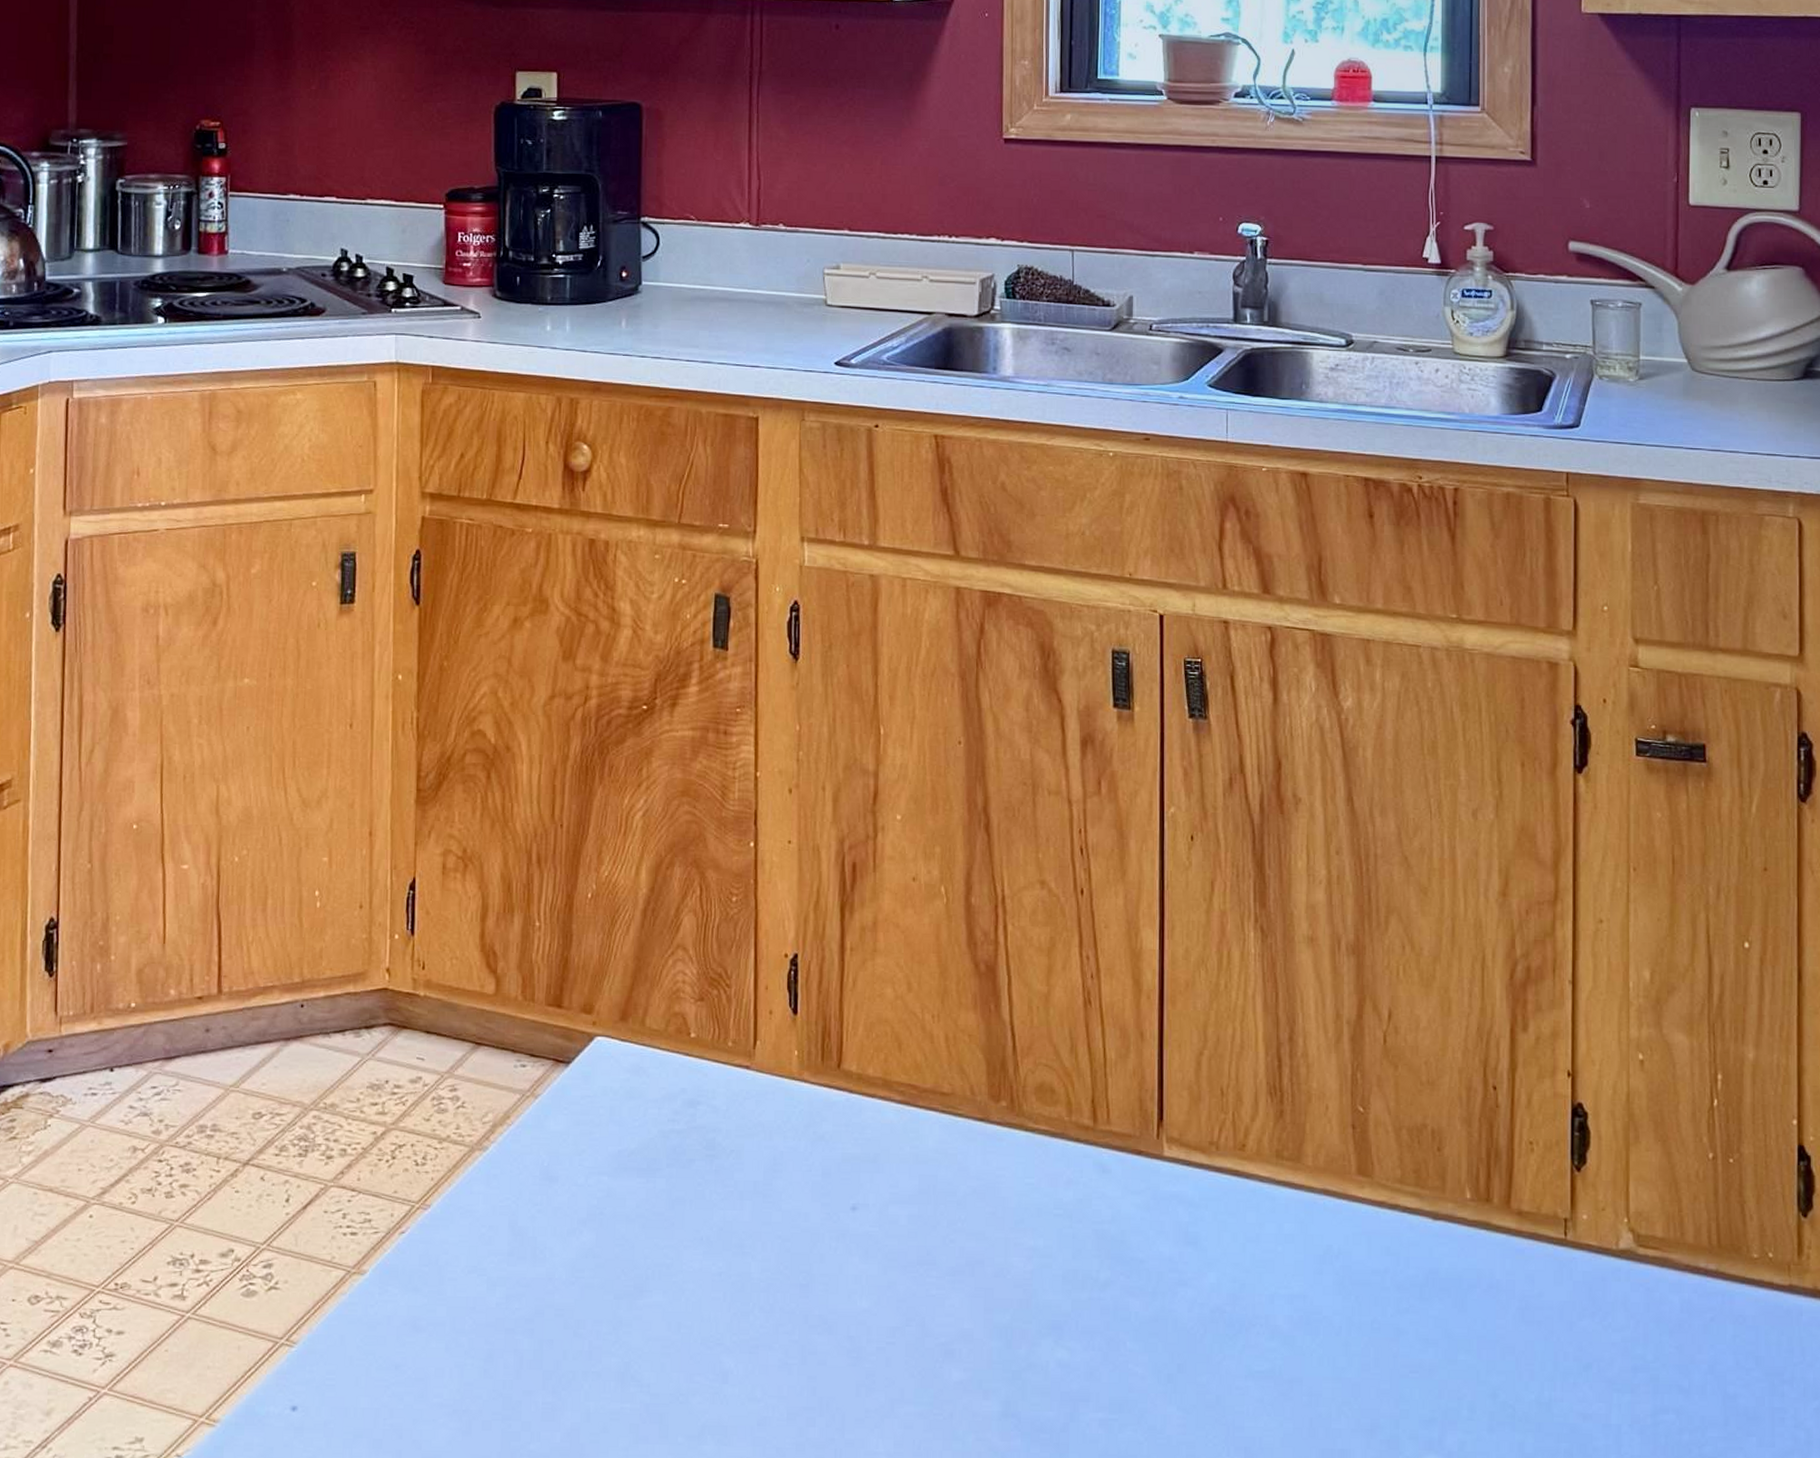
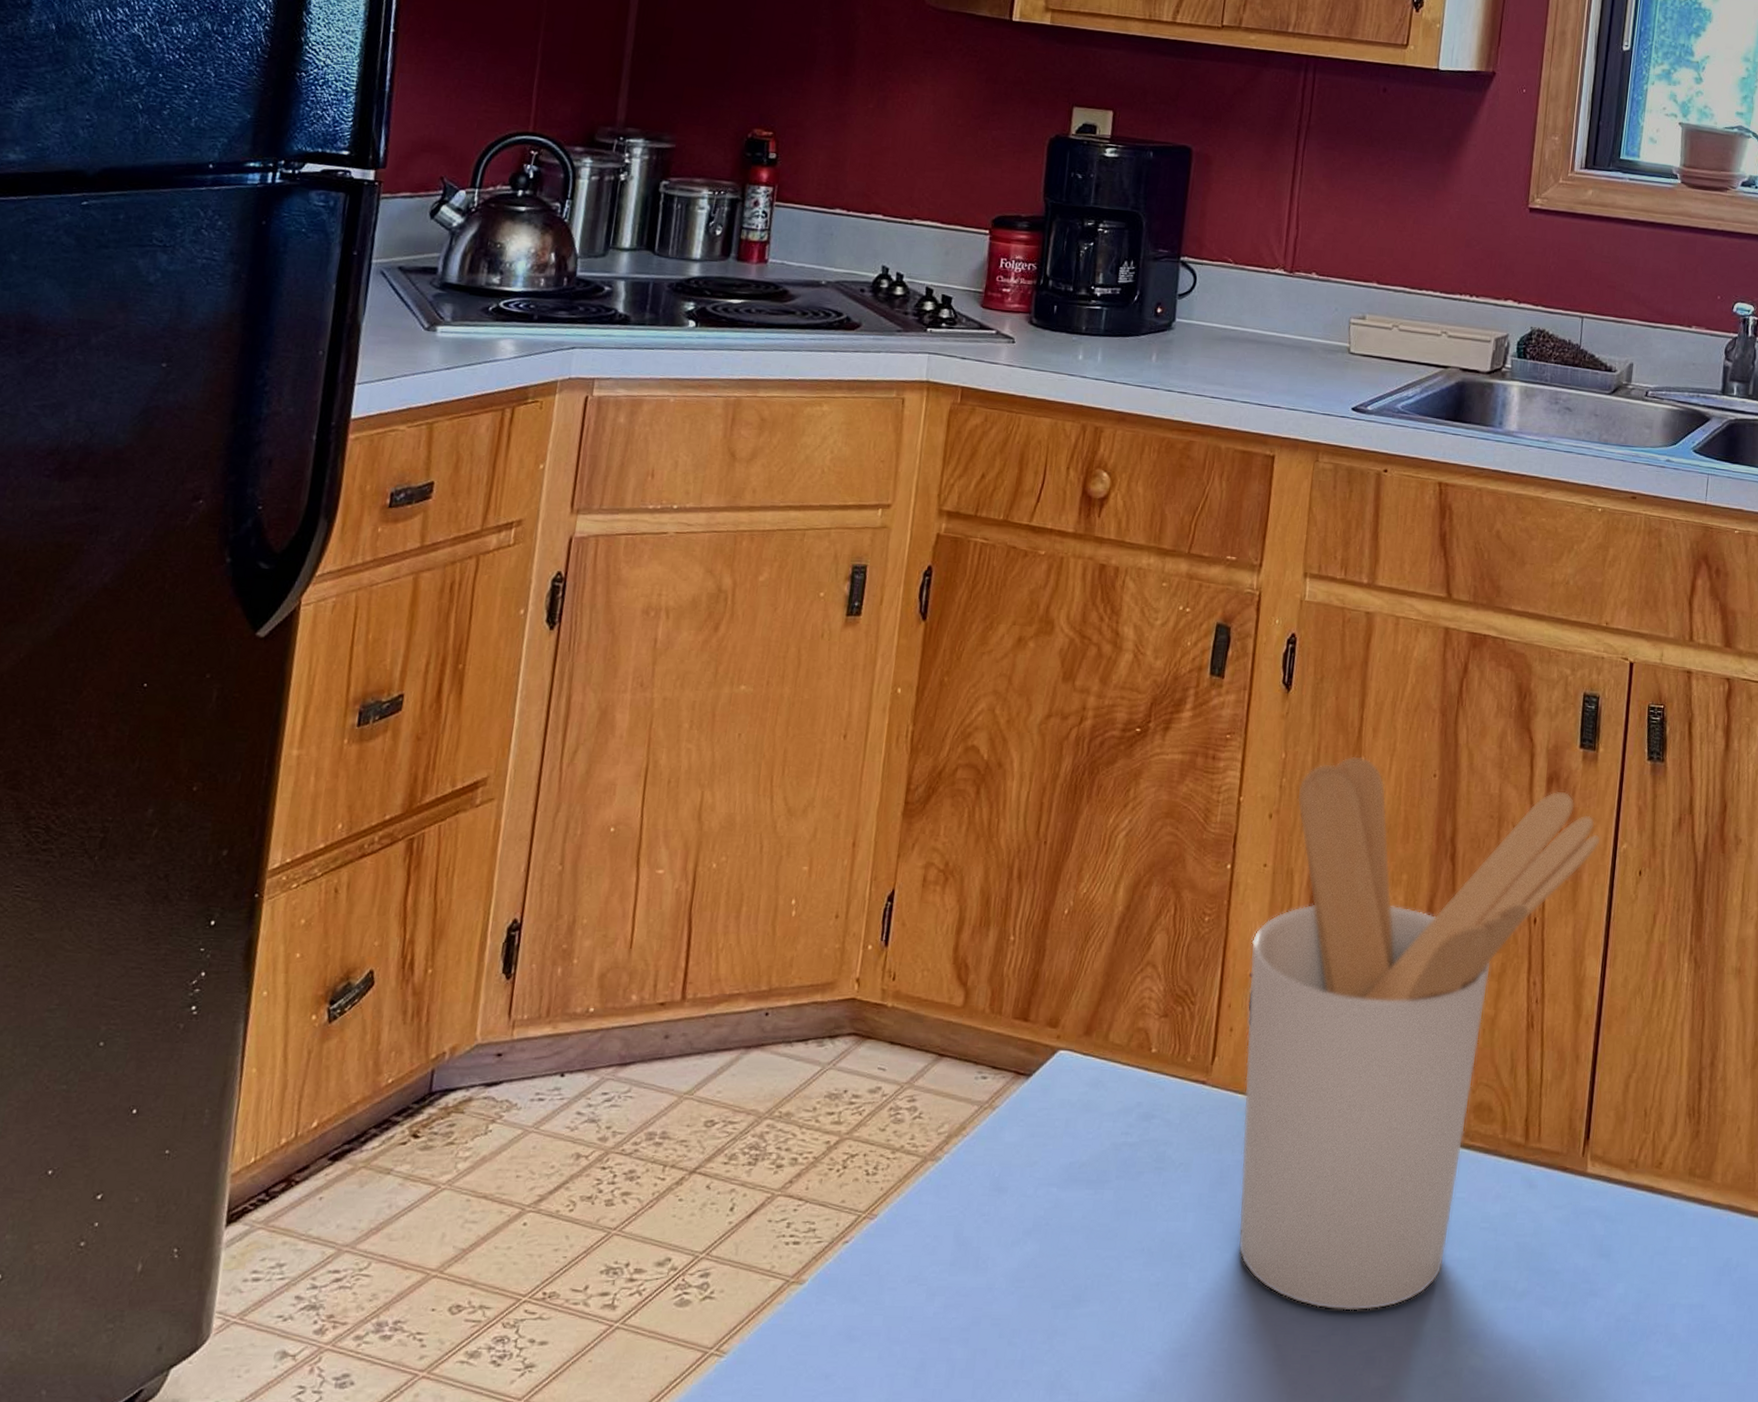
utensil holder: none [782,725,1145,1302] -> present [1238,756,1601,1311]

